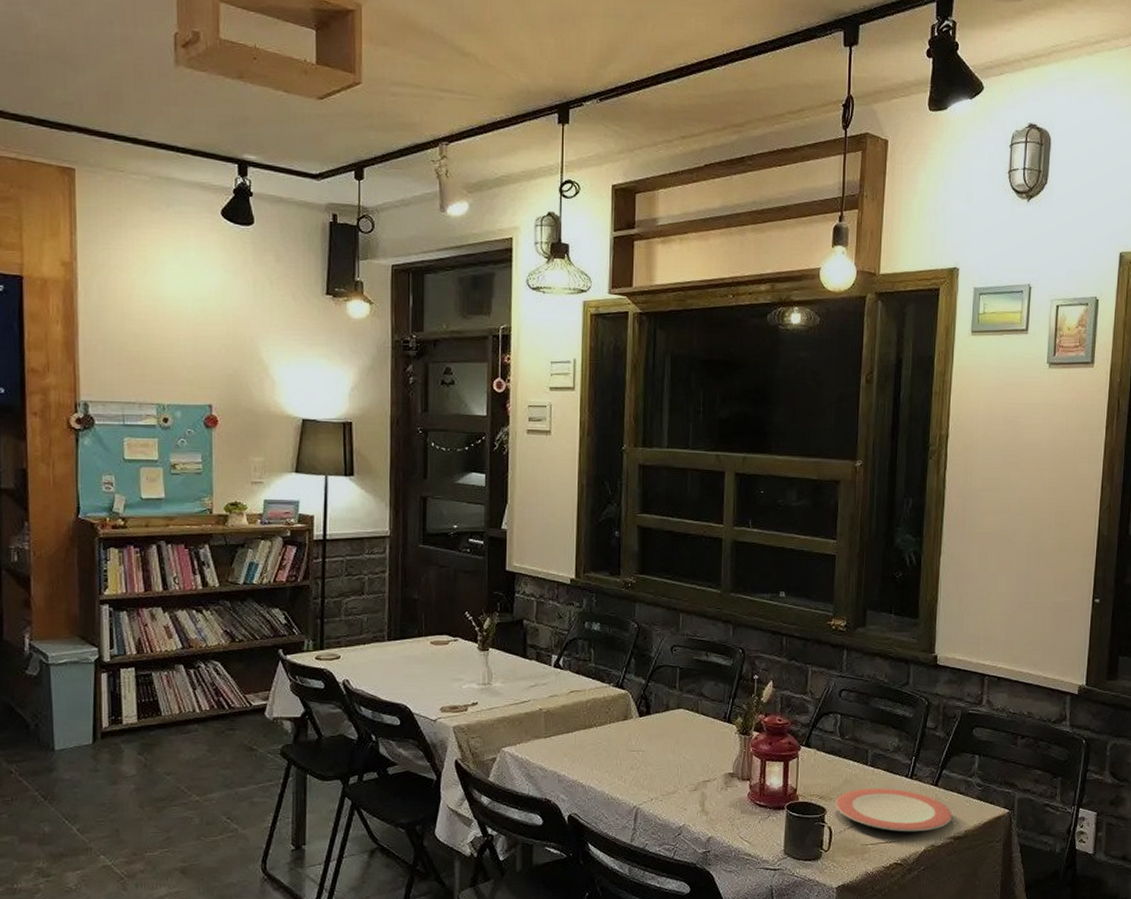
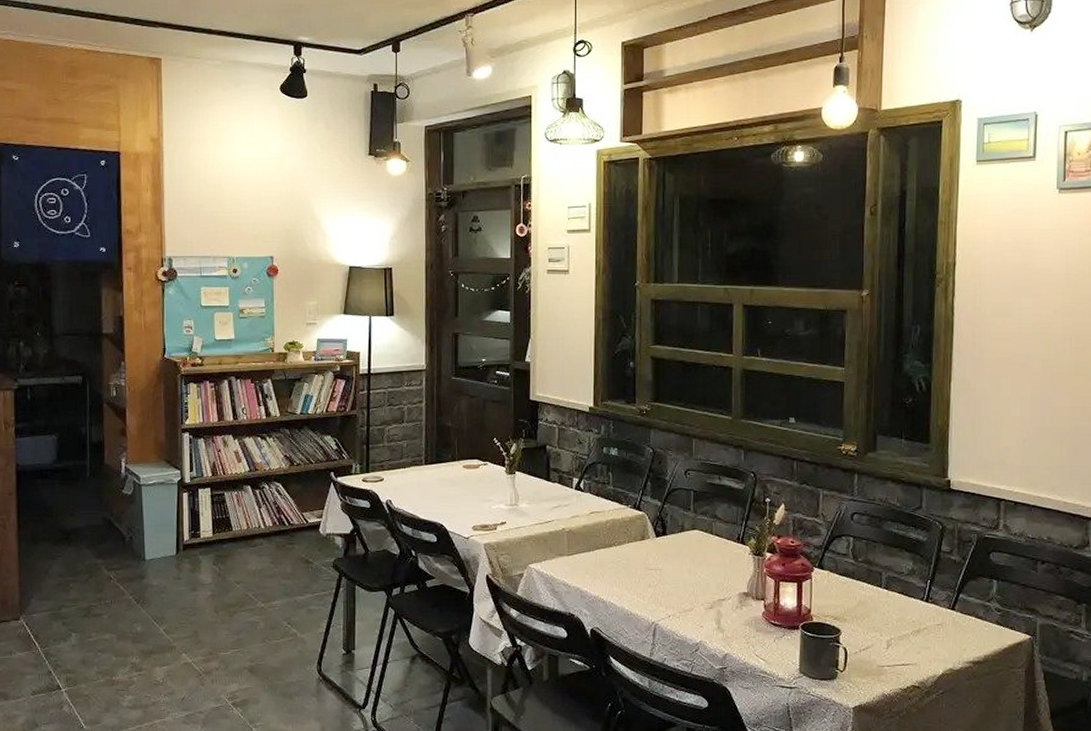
plate: present [836,788,953,832] -> none [850,610,971,655]

